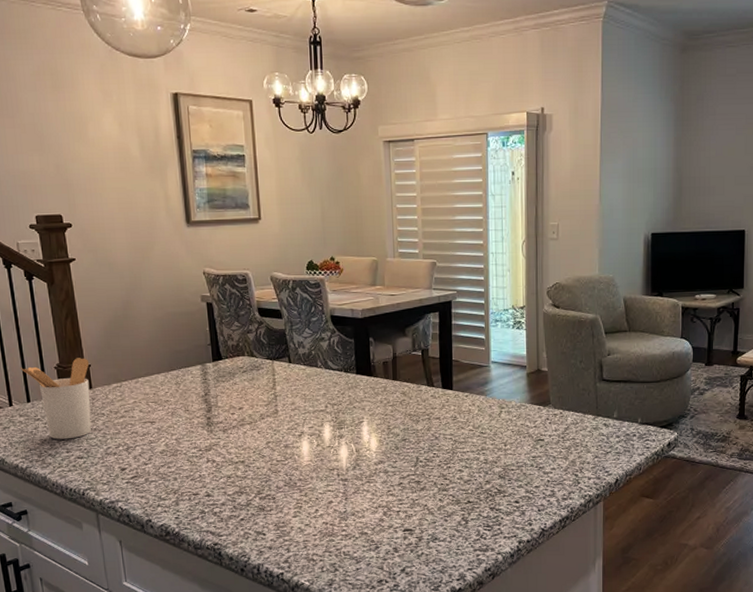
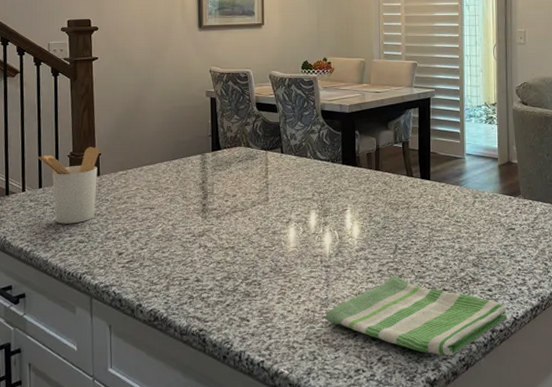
dish towel: none [344,489,535,566] -> present [325,276,508,356]

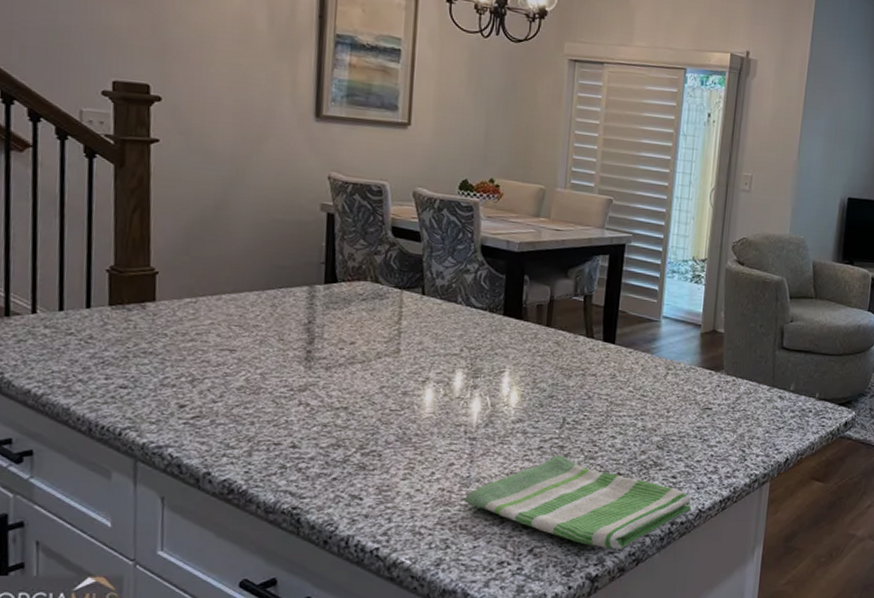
utensil holder: present [36,147,100,224] -> none [56,261,157,363]

